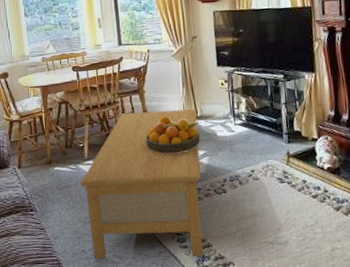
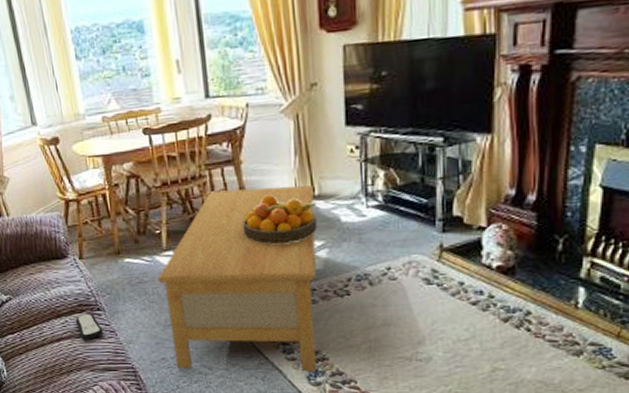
remote control: none [12,213,35,237] -> present [75,313,104,340]

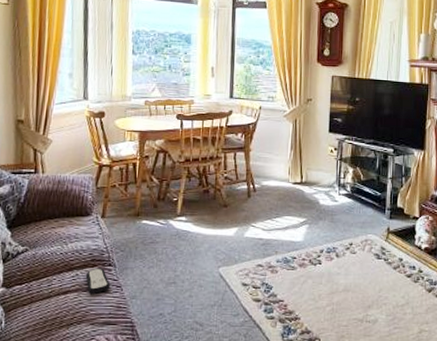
coffee table: present [157,185,317,372] -> none [167,170,302,330]
fruit bowl: present [242,194,317,244] -> none [245,178,304,218]

